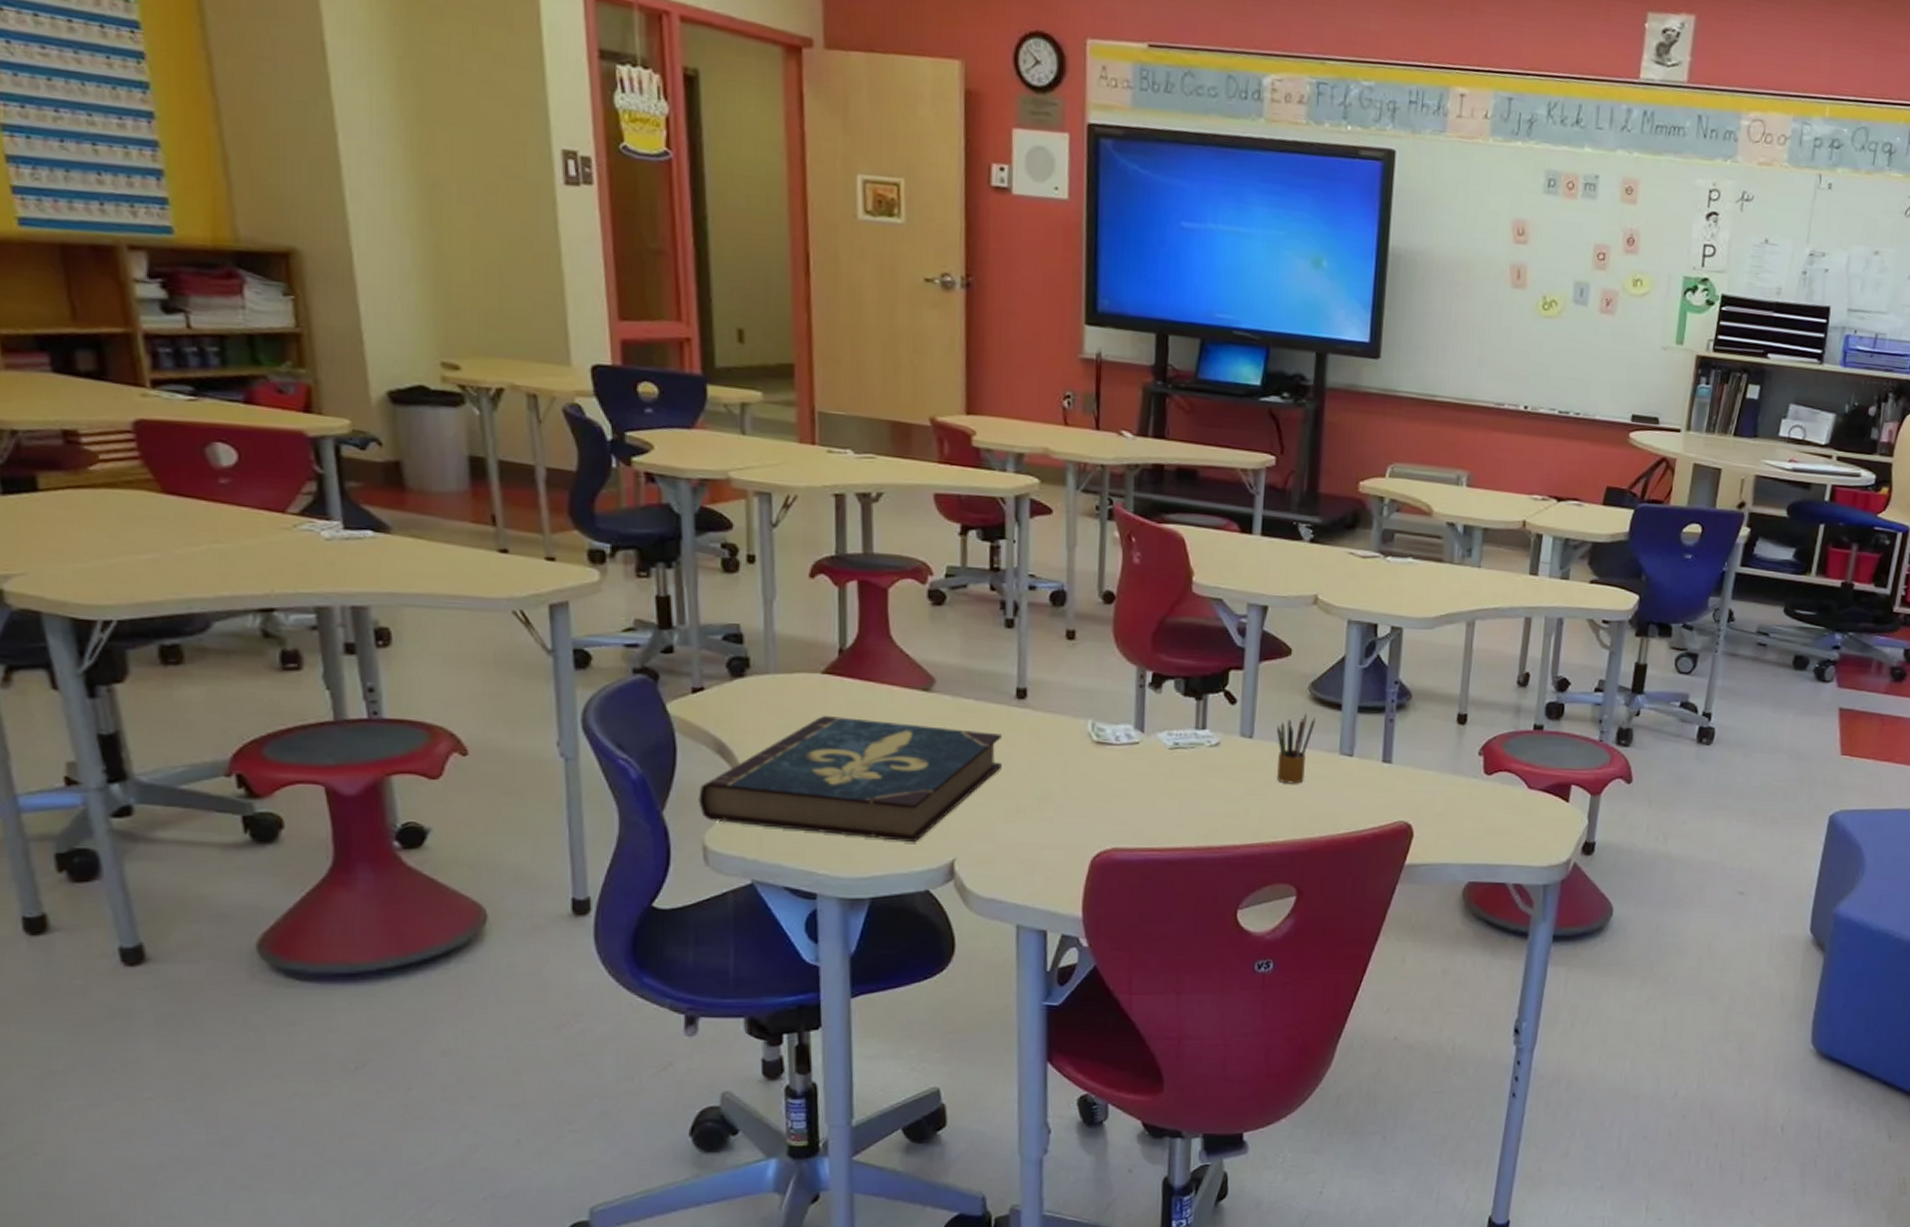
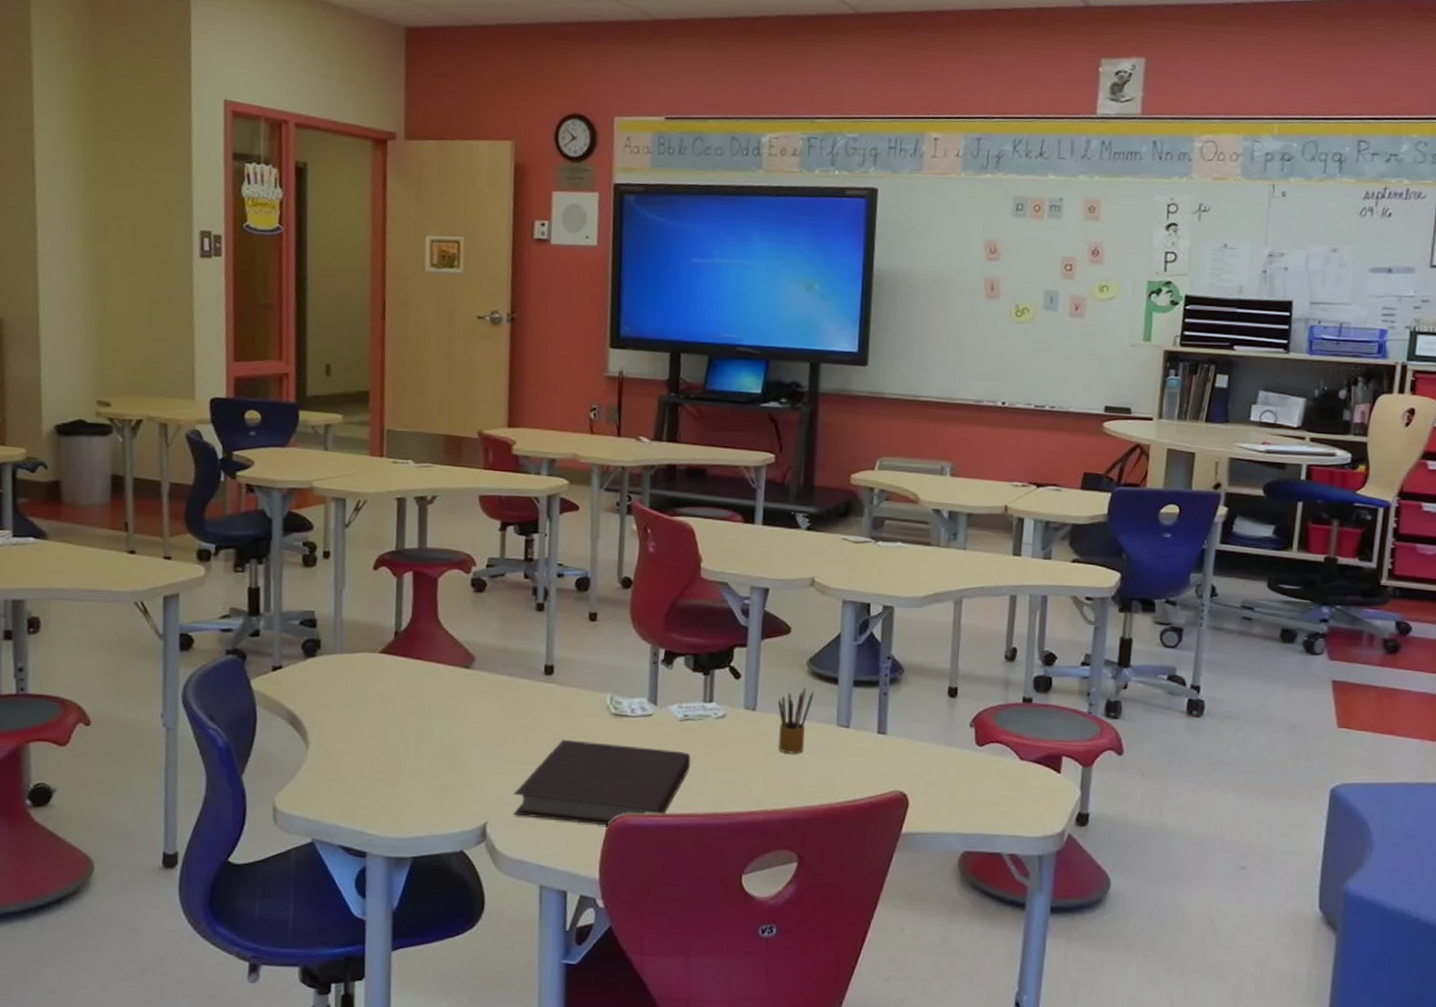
book: present [698,716,1003,843] -> none [272,691,532,807]
notebook: none [984,769,1182,862] -> present [514,739,691,826]

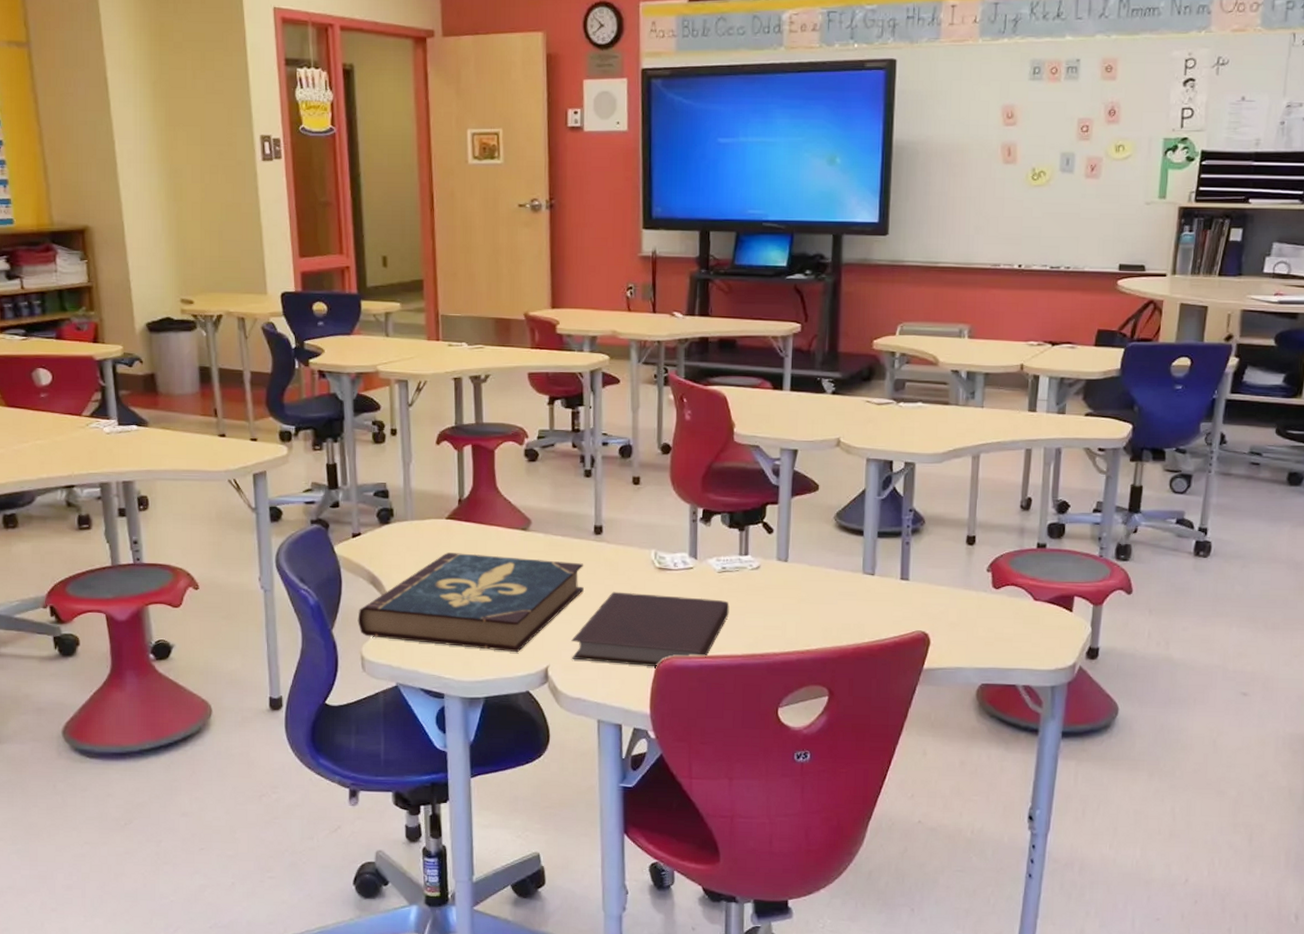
book: none [272,691,532,807] -> present [357,553,584,653]
pencil box: present [777,687,814,754] -> none [807,539,841,600]

